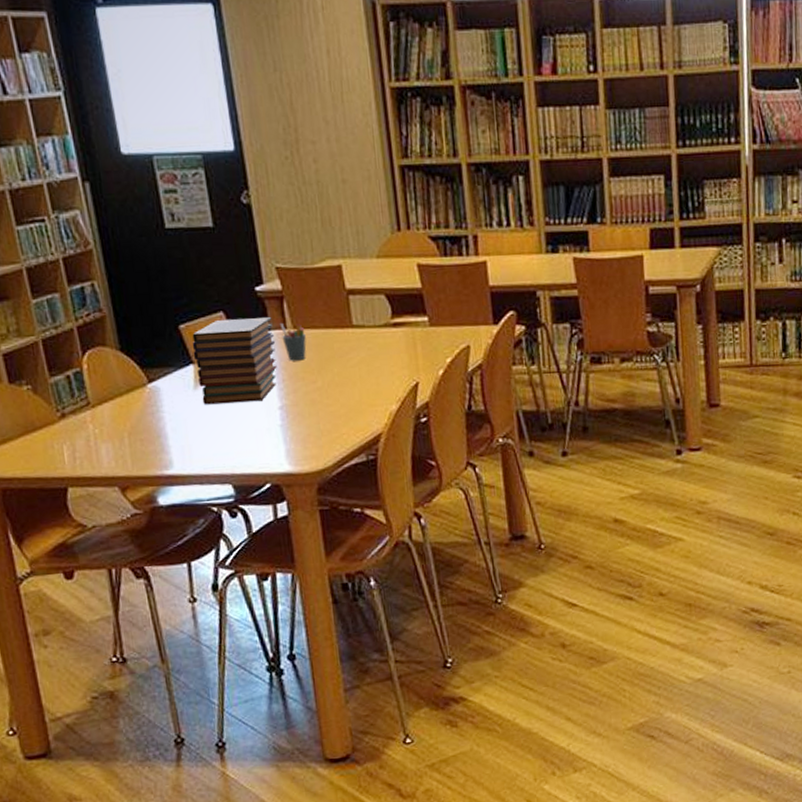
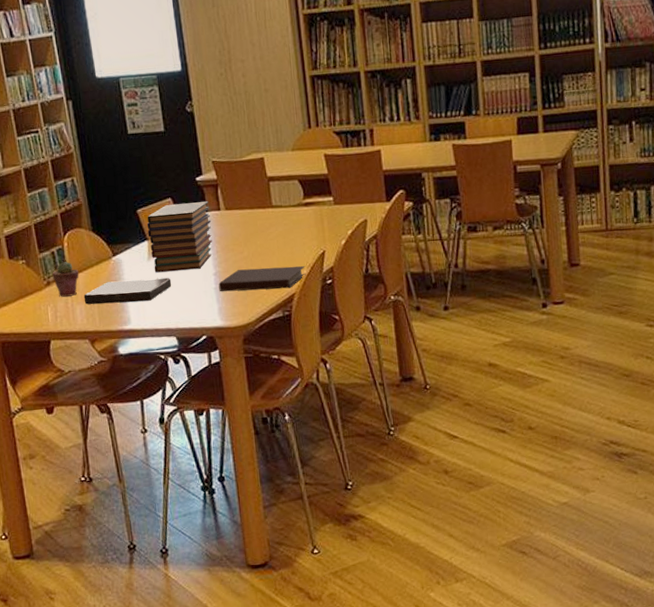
potted succulent: none [68,388,104,433] -> present [52,262,79,297]
book: none [110,411,226,443] -> present [83,277,172,305]
pen holder: present [279,323,307,361] -> none [214,206,236,236]
notebook: none [285,400,395,430] -> present [218,266,306,292]

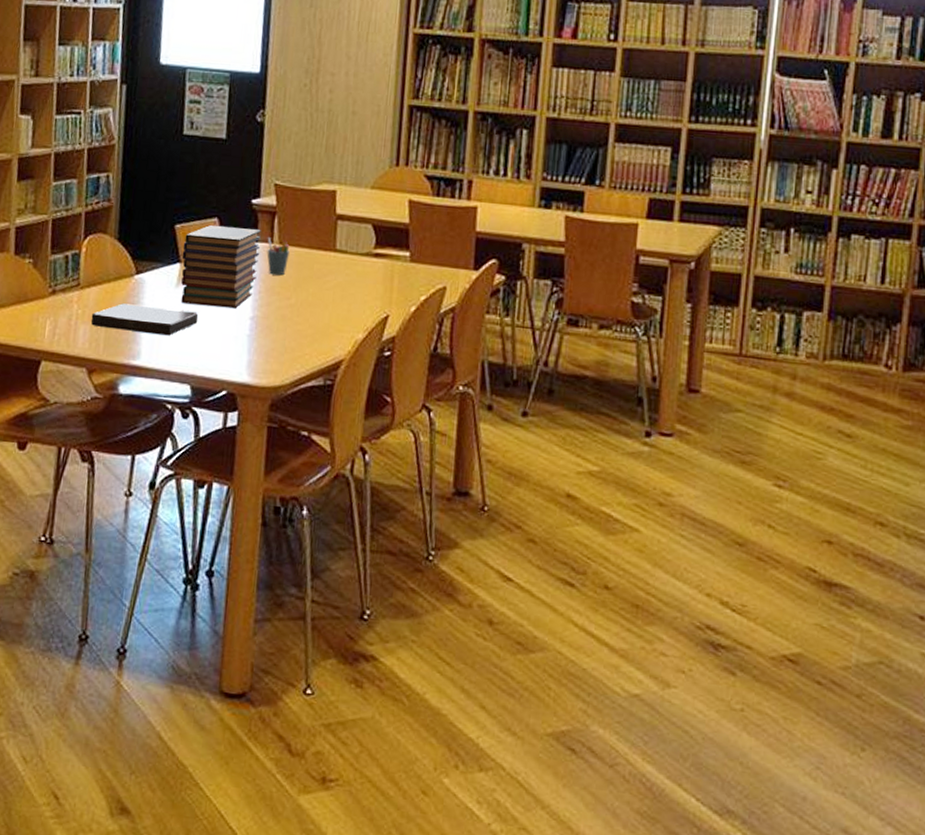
potted succulent: present [52,262,79,297] -> none [60,270,92,313]
pen holder: none [214,206,236,236] -> present [267,237,290,276]
notebook: present [218,266,306,292] -> none [253,318,362,353]

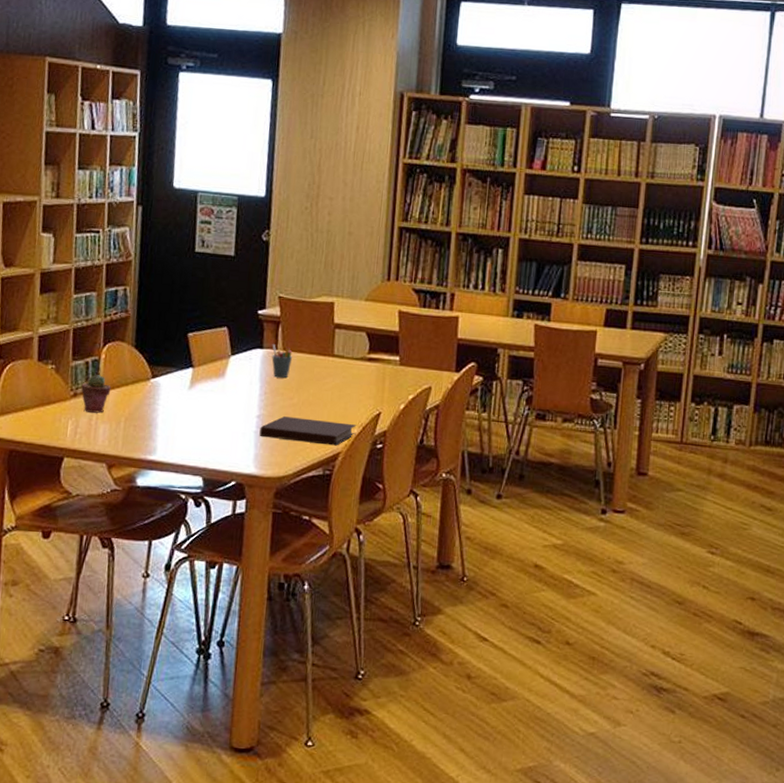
potted succulent: none [60,270,92,313] -> present [81,374,111,413]
book: present [90,303,198,336] -> none [110,404,209,433]
book stack: present [181,225,261,309] -> none [193,334,267,408]
notebook: none [253,318,362,353] -> present [259,416,357,446]

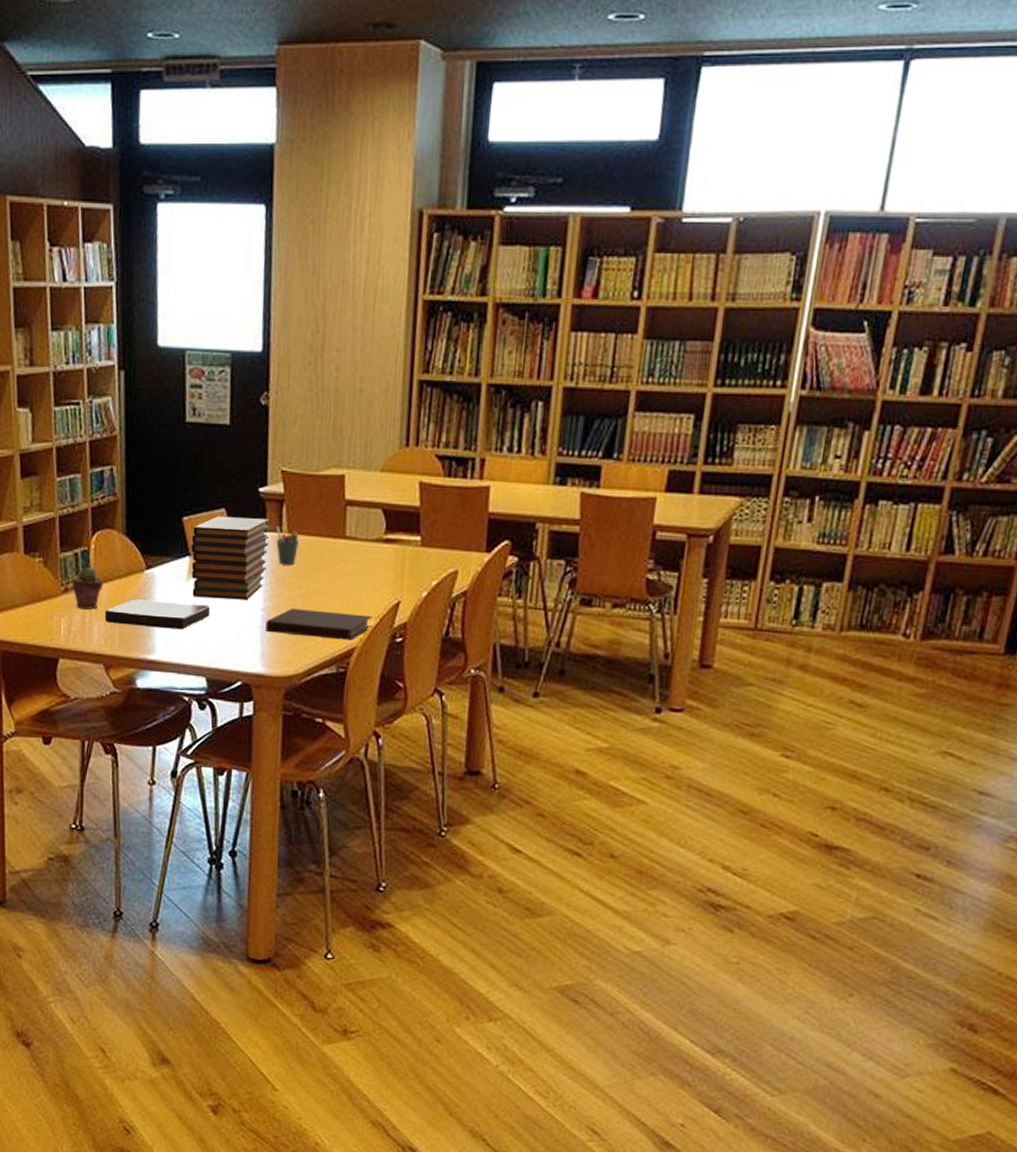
book: none [110,404,209,433] -> present [104,599,210,630]
book stack: none [193,334,267,408] -> present [191,517,270,601]

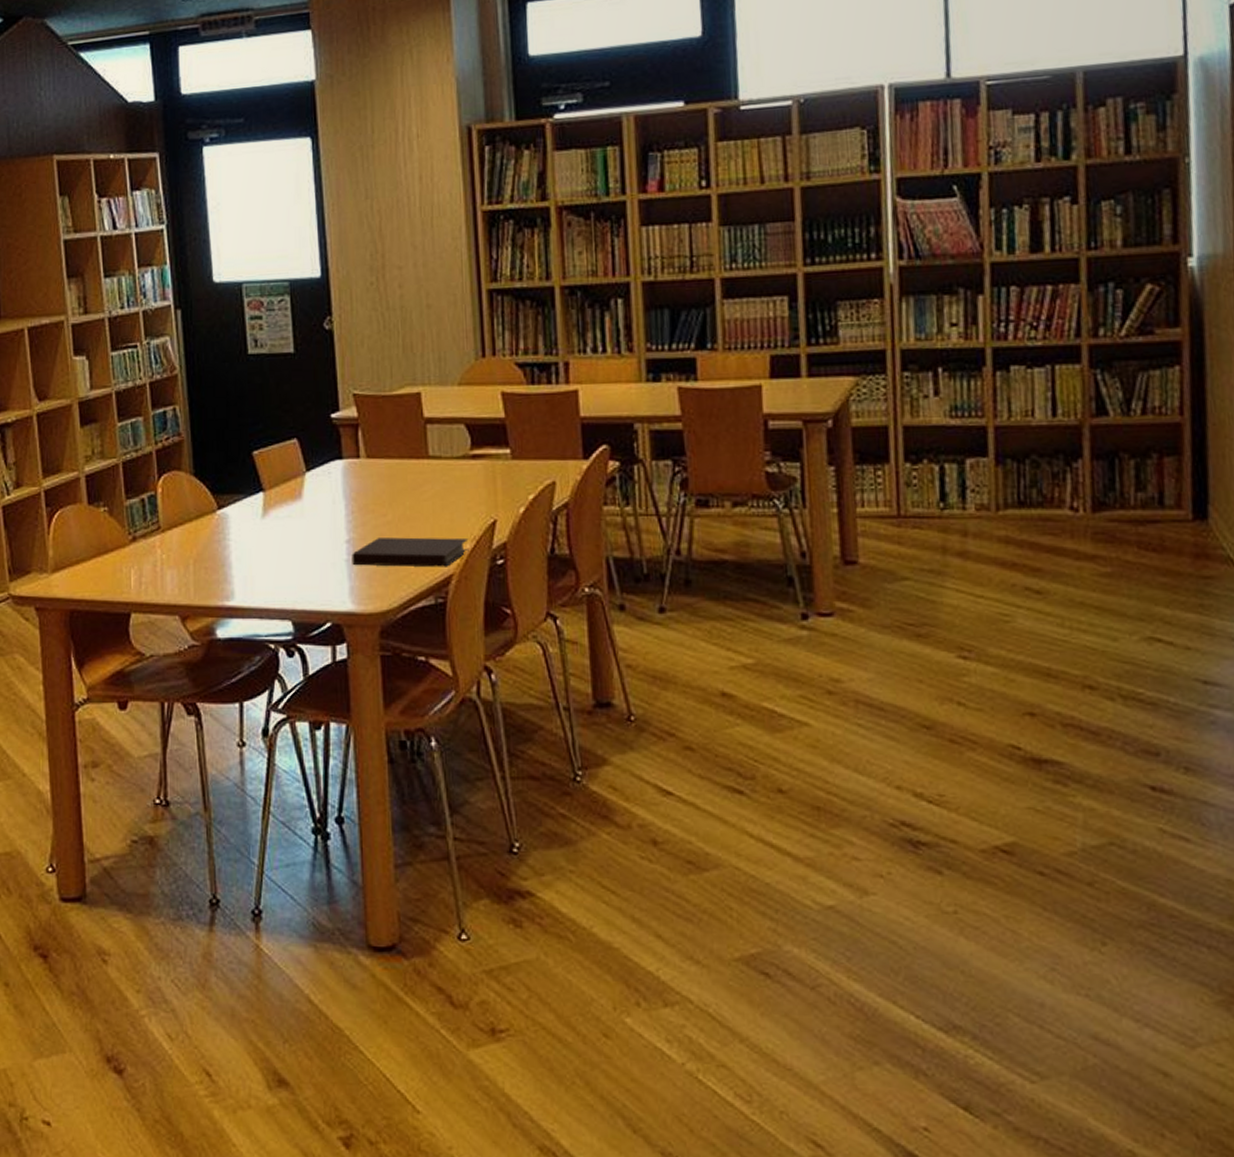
potted succulent: present [72,567,104,610] -> none [140,513,174,558]
book: present [104,599,210,630] -> none [177,542,291,571]
book stack: present [191,517,270,601] -> none [264,445,347,535]
pen holder: present [276,526,299,565] -> none [353,452,379,492]

